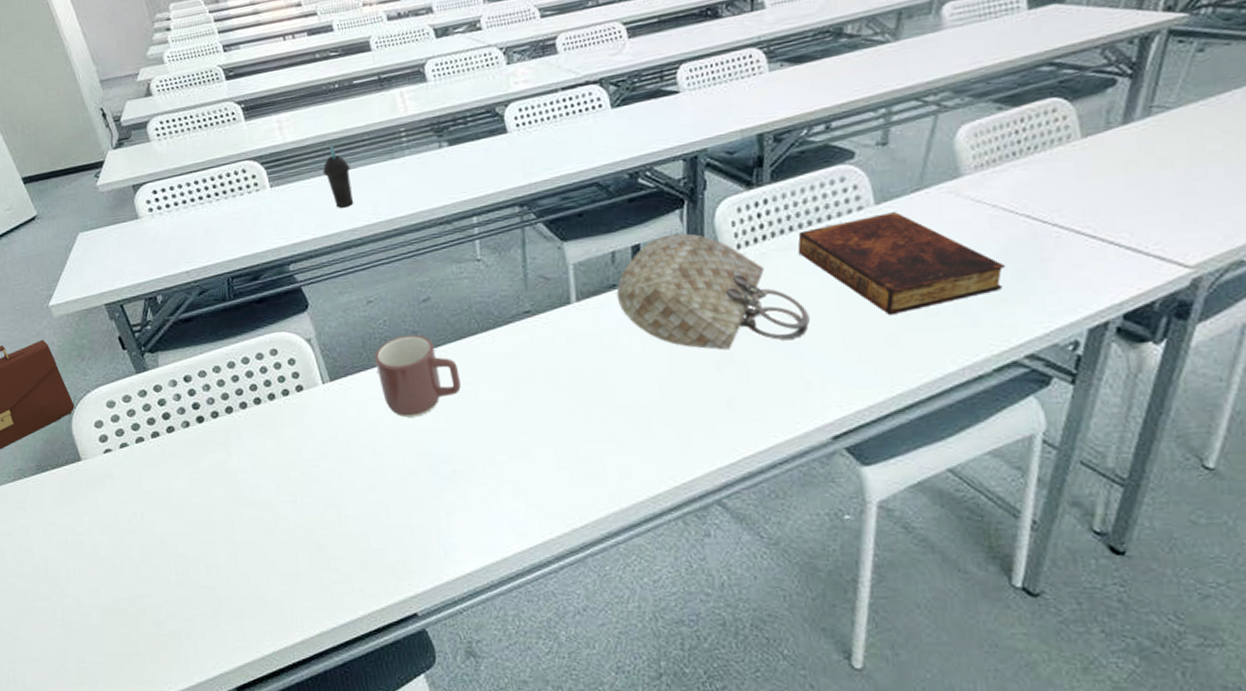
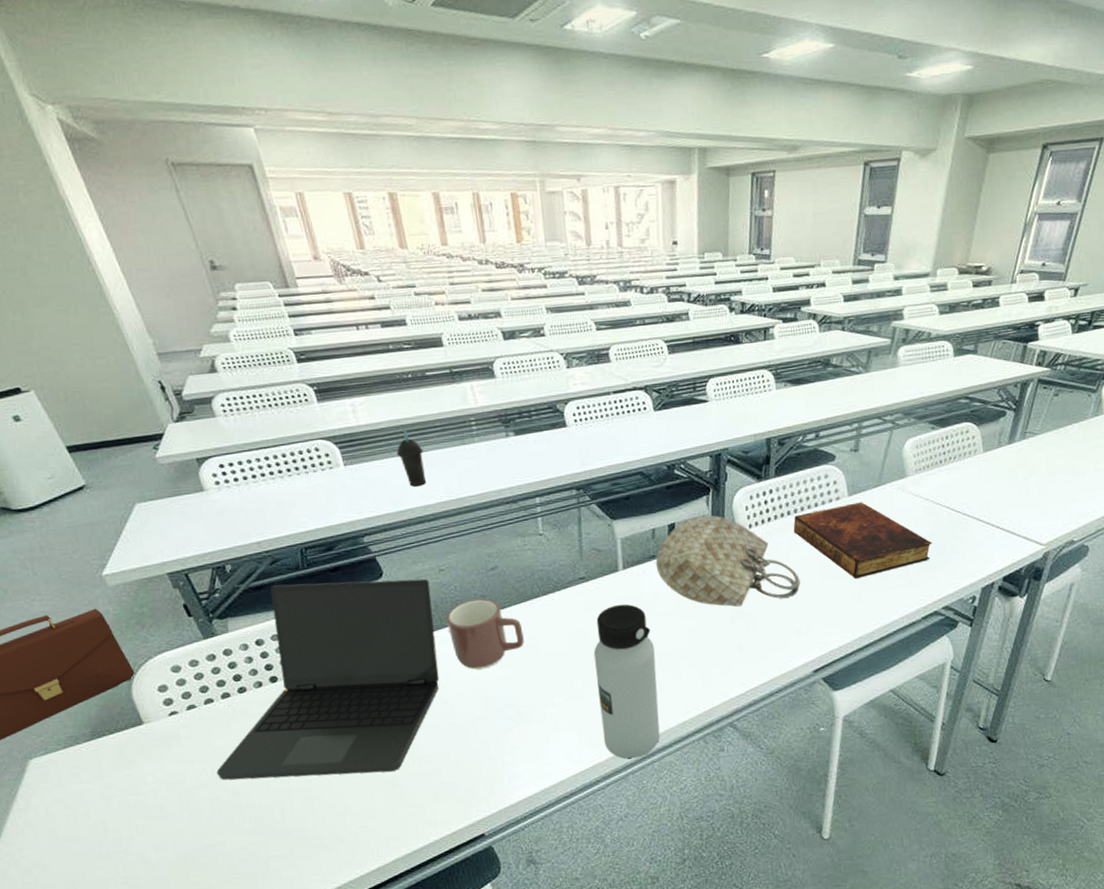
laptop: none [146,311,368,531] -> present [216,578,440,780]
water bottle: none [541,343,626,538] -> present [593,604,660,759]

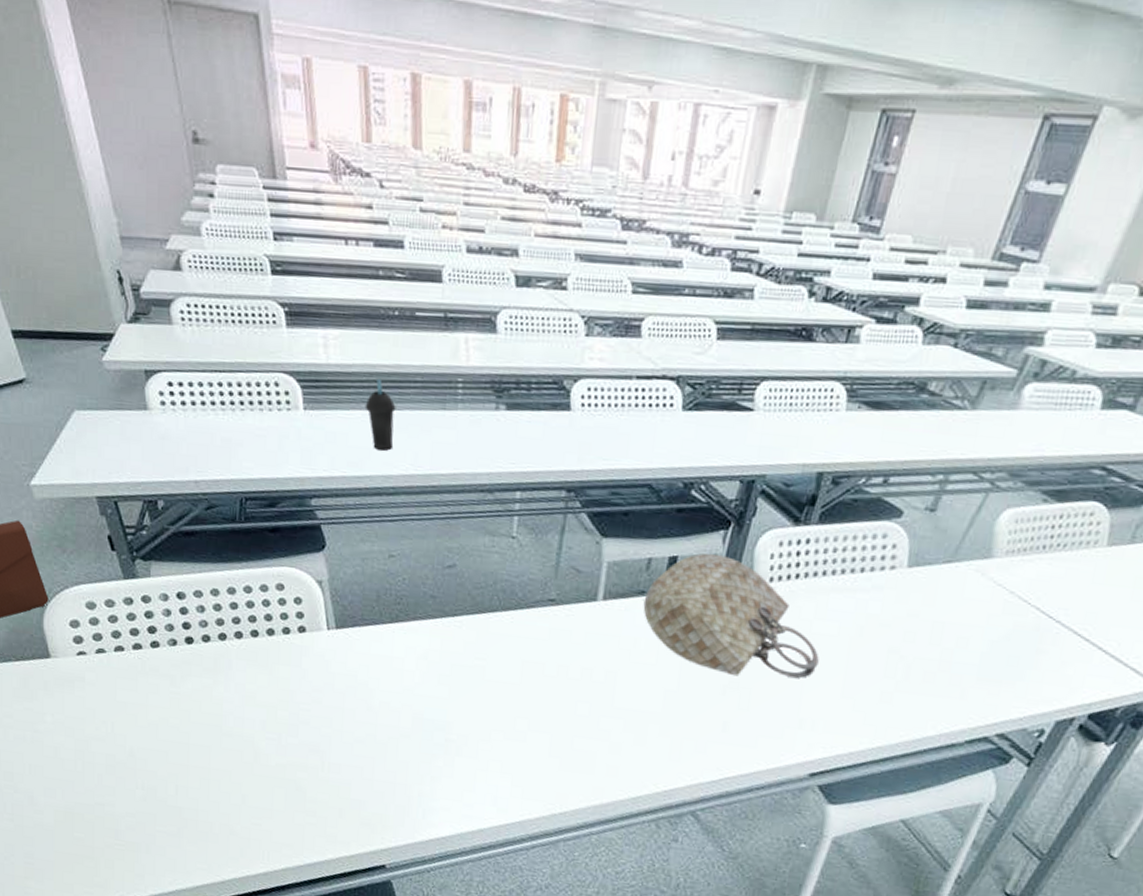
laptop: present [216,578,440,780] -> none [116,534,376,772]
mug: present [445,598,524,670] -> none [386,597,471,682]
water bottle: present [593,604,660,759] -> none [538,640,621,825]
book: present [793,502,933,578] -> none [825,577,1005,674]

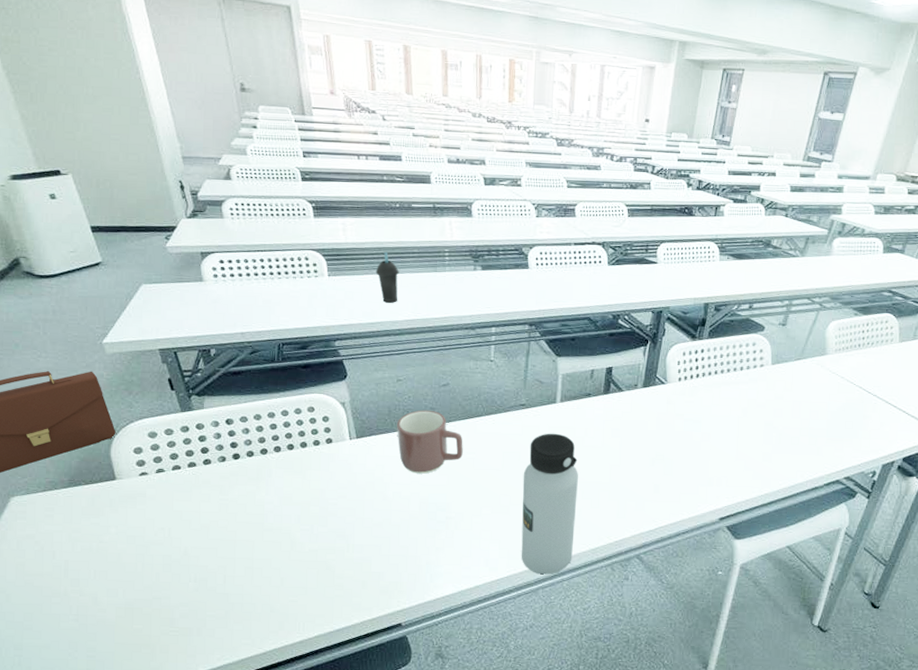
mug: none [386,597,471,682] -> present [396,409,463,474]
water bottle: none [538,640,621,825] -> present [521,433,578,575]
handbag: present [643,553,819,678] -> none [590,363,718,451]

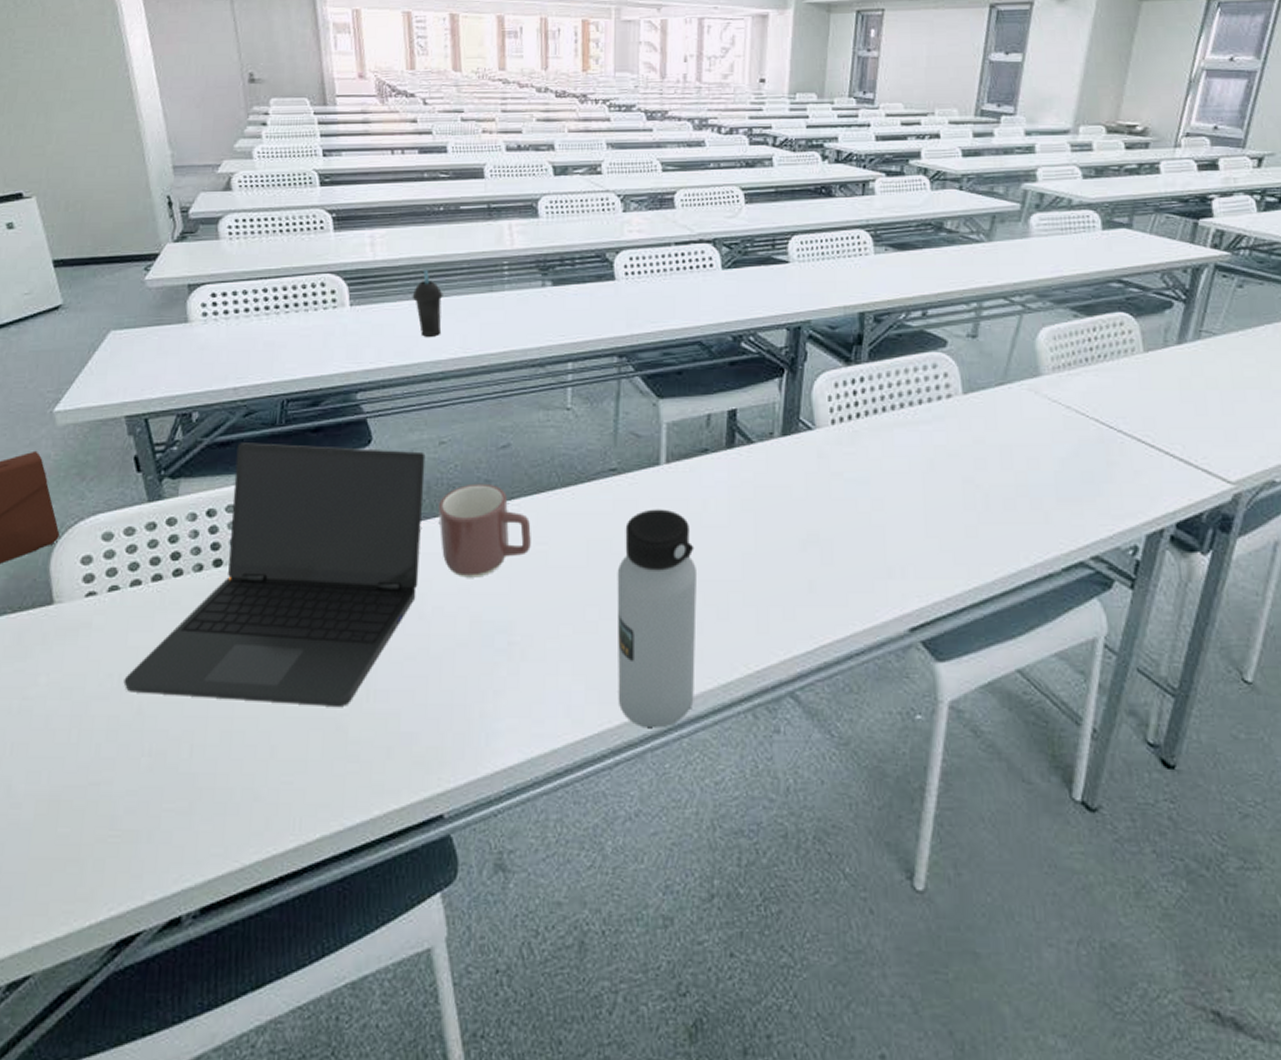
laptop: none [172,373,387,554] -> present [123,443,426,706]

